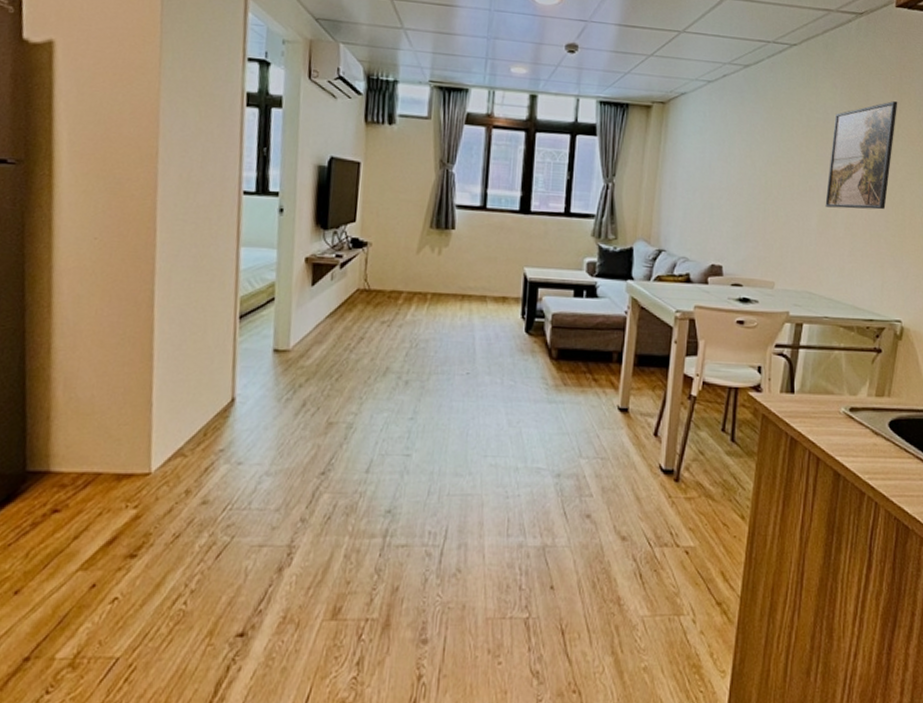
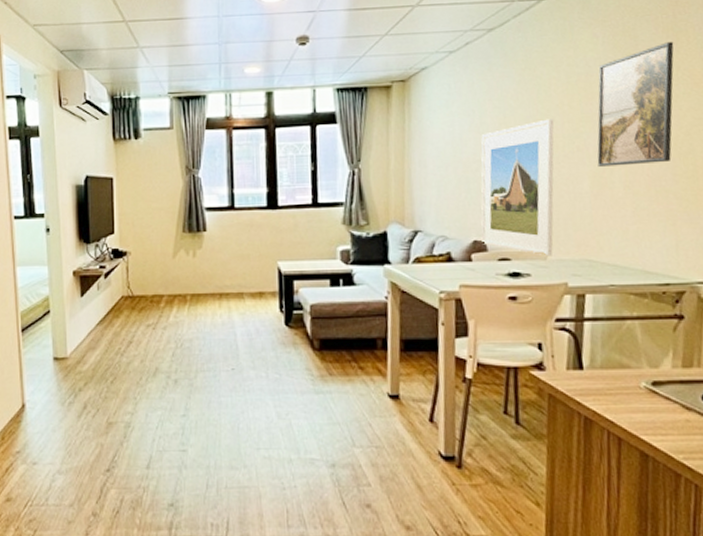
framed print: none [718,157,793,286] -> present [481,119,554,256]

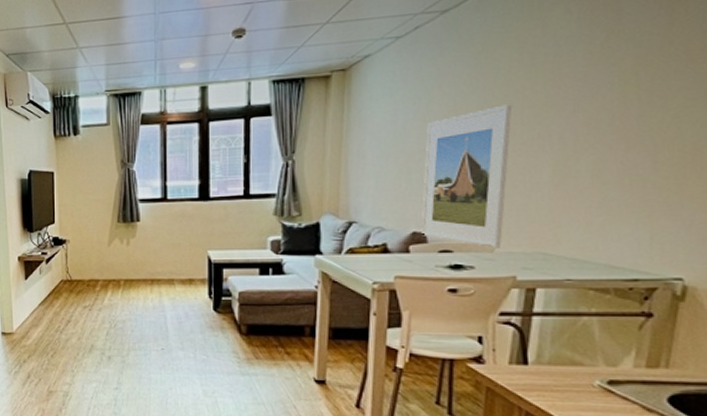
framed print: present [597,42,674,167] -> none [561,13,668,155]

